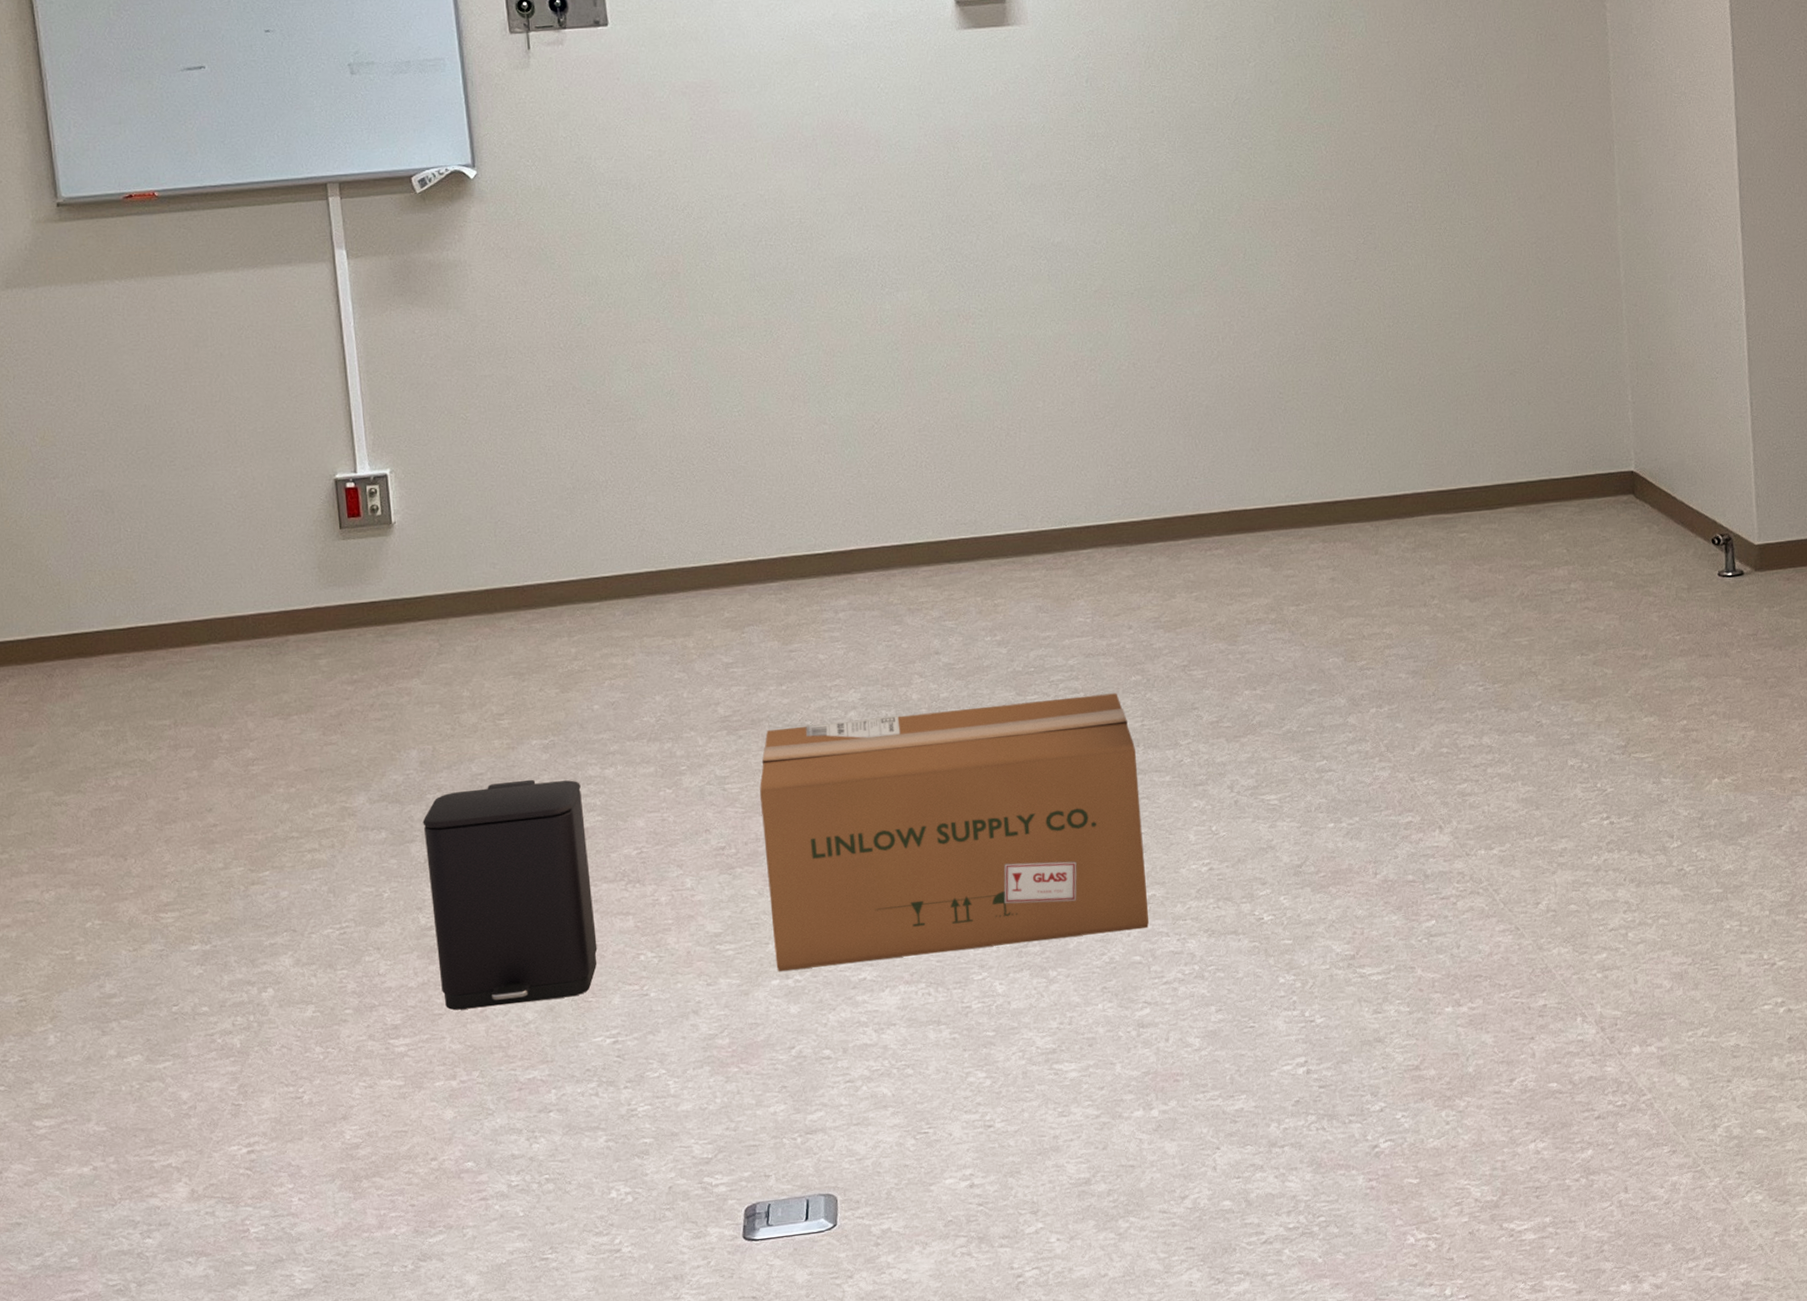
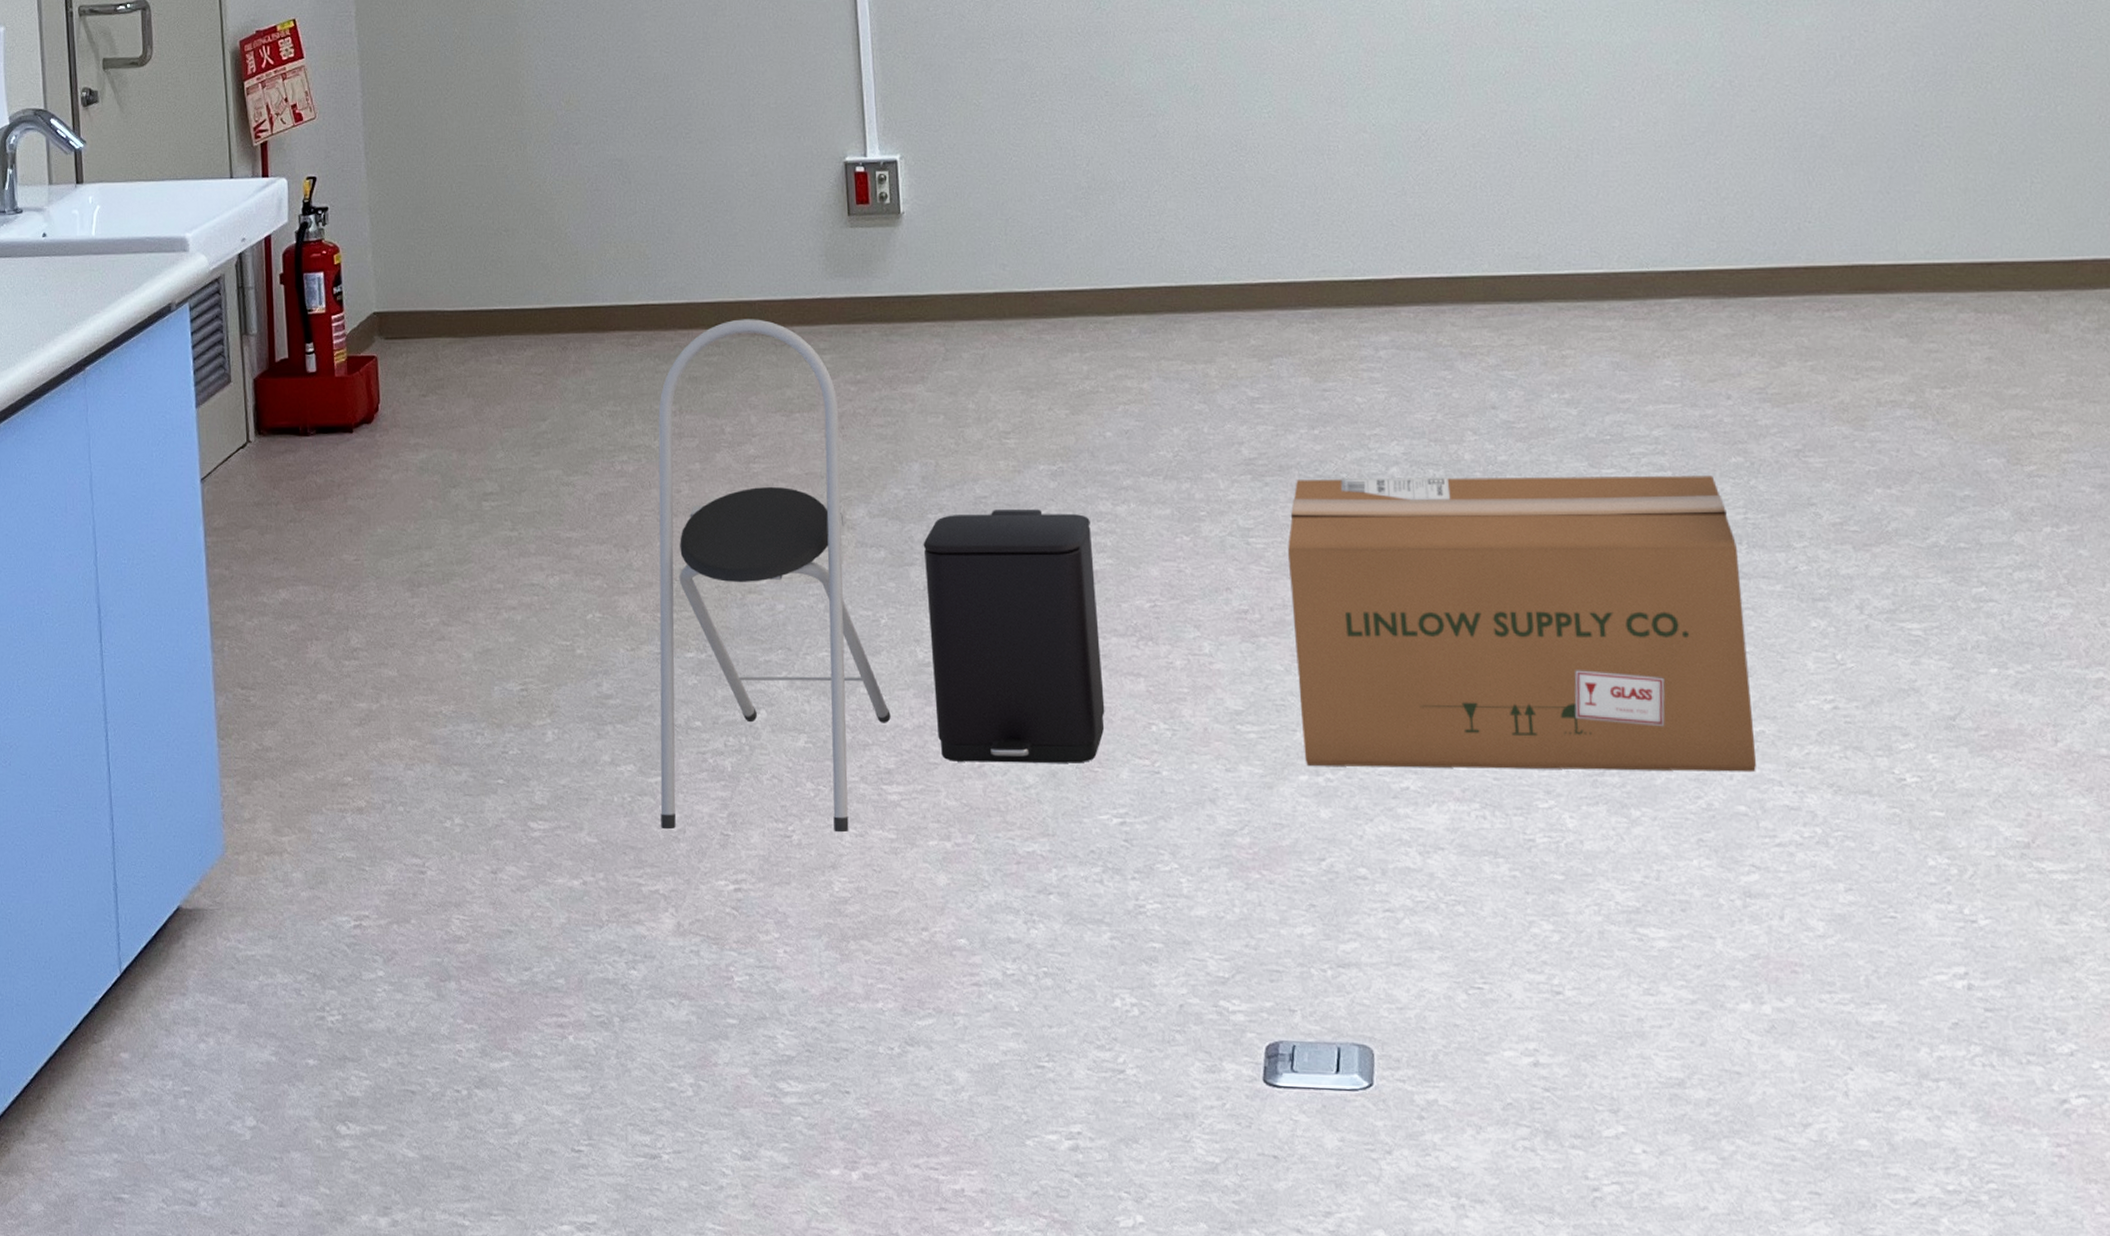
step stool: none [152,631,396,1109] -> present [658,319,891,833]

